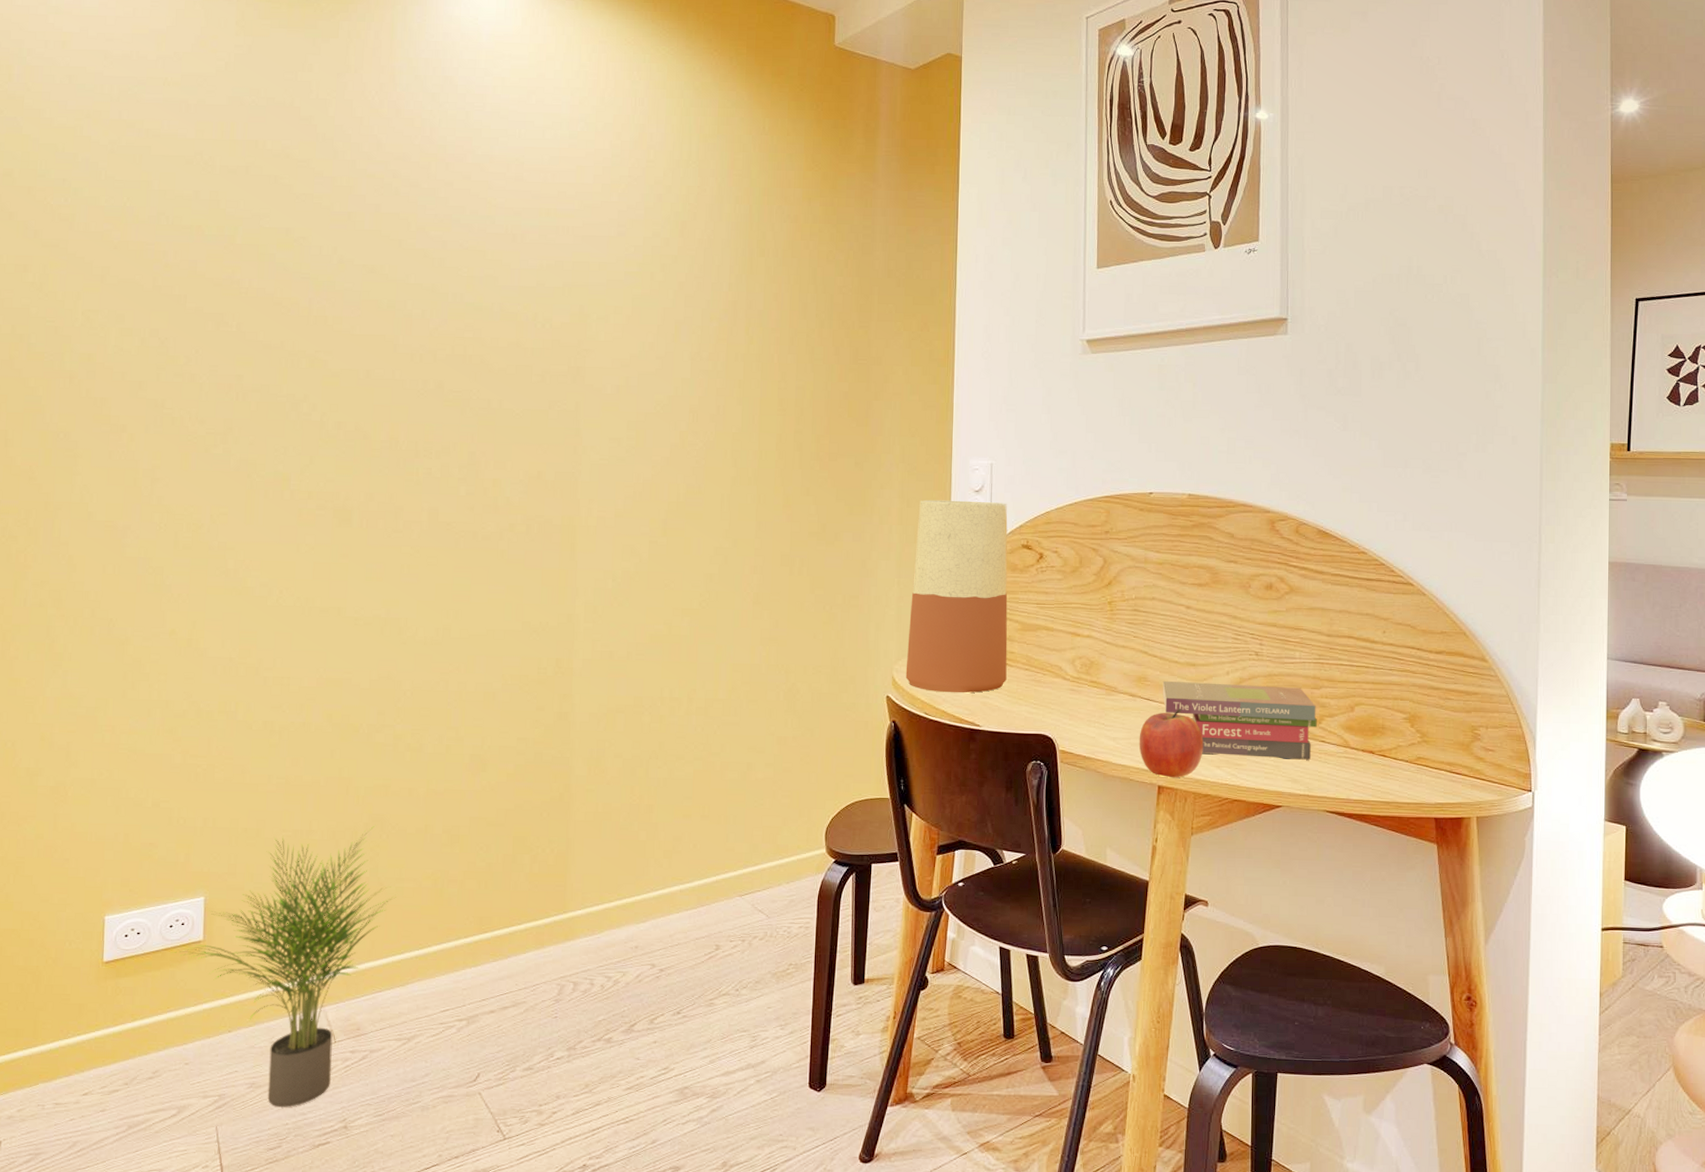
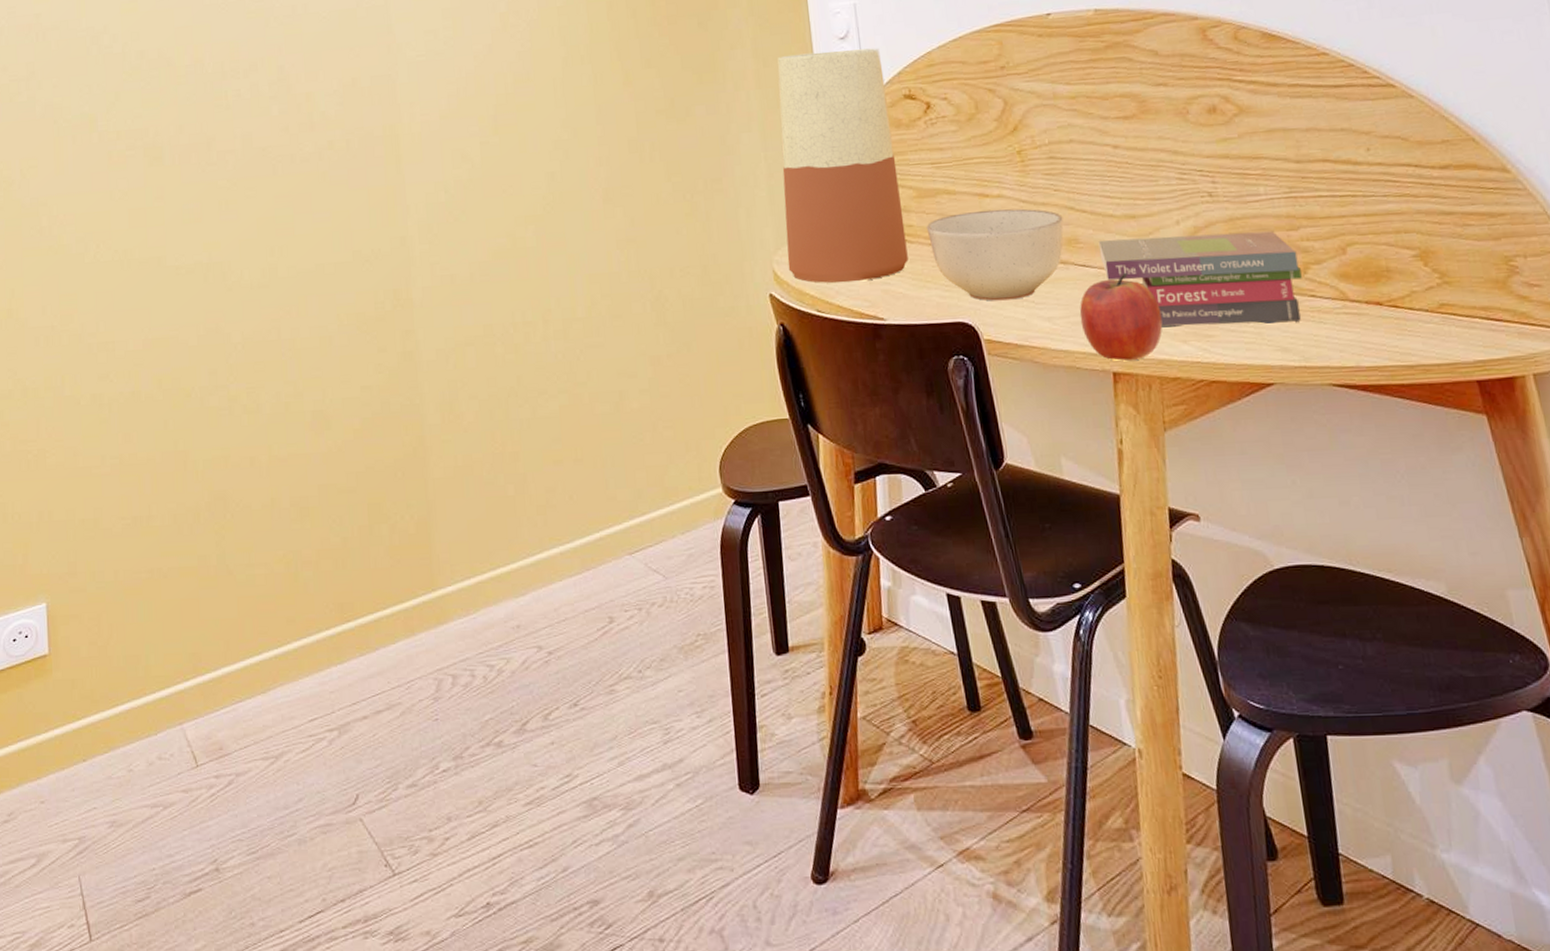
potted plant: present [170,826,397,1107] -> none [16,505,249,848]
bowl: none [1025,646,1137,721] -> present [926,208,1064,301]

